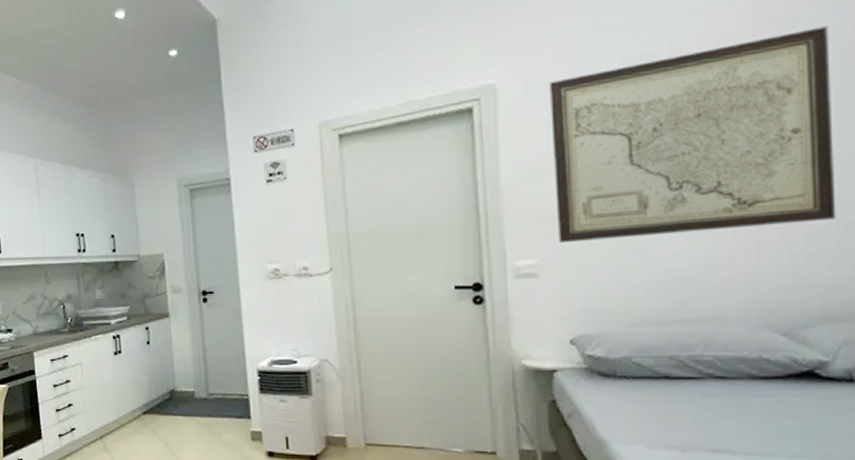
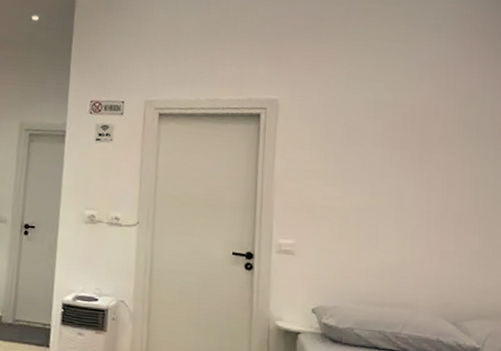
wall art: present [549,26,836,243] -> none [310,106,488,243]

